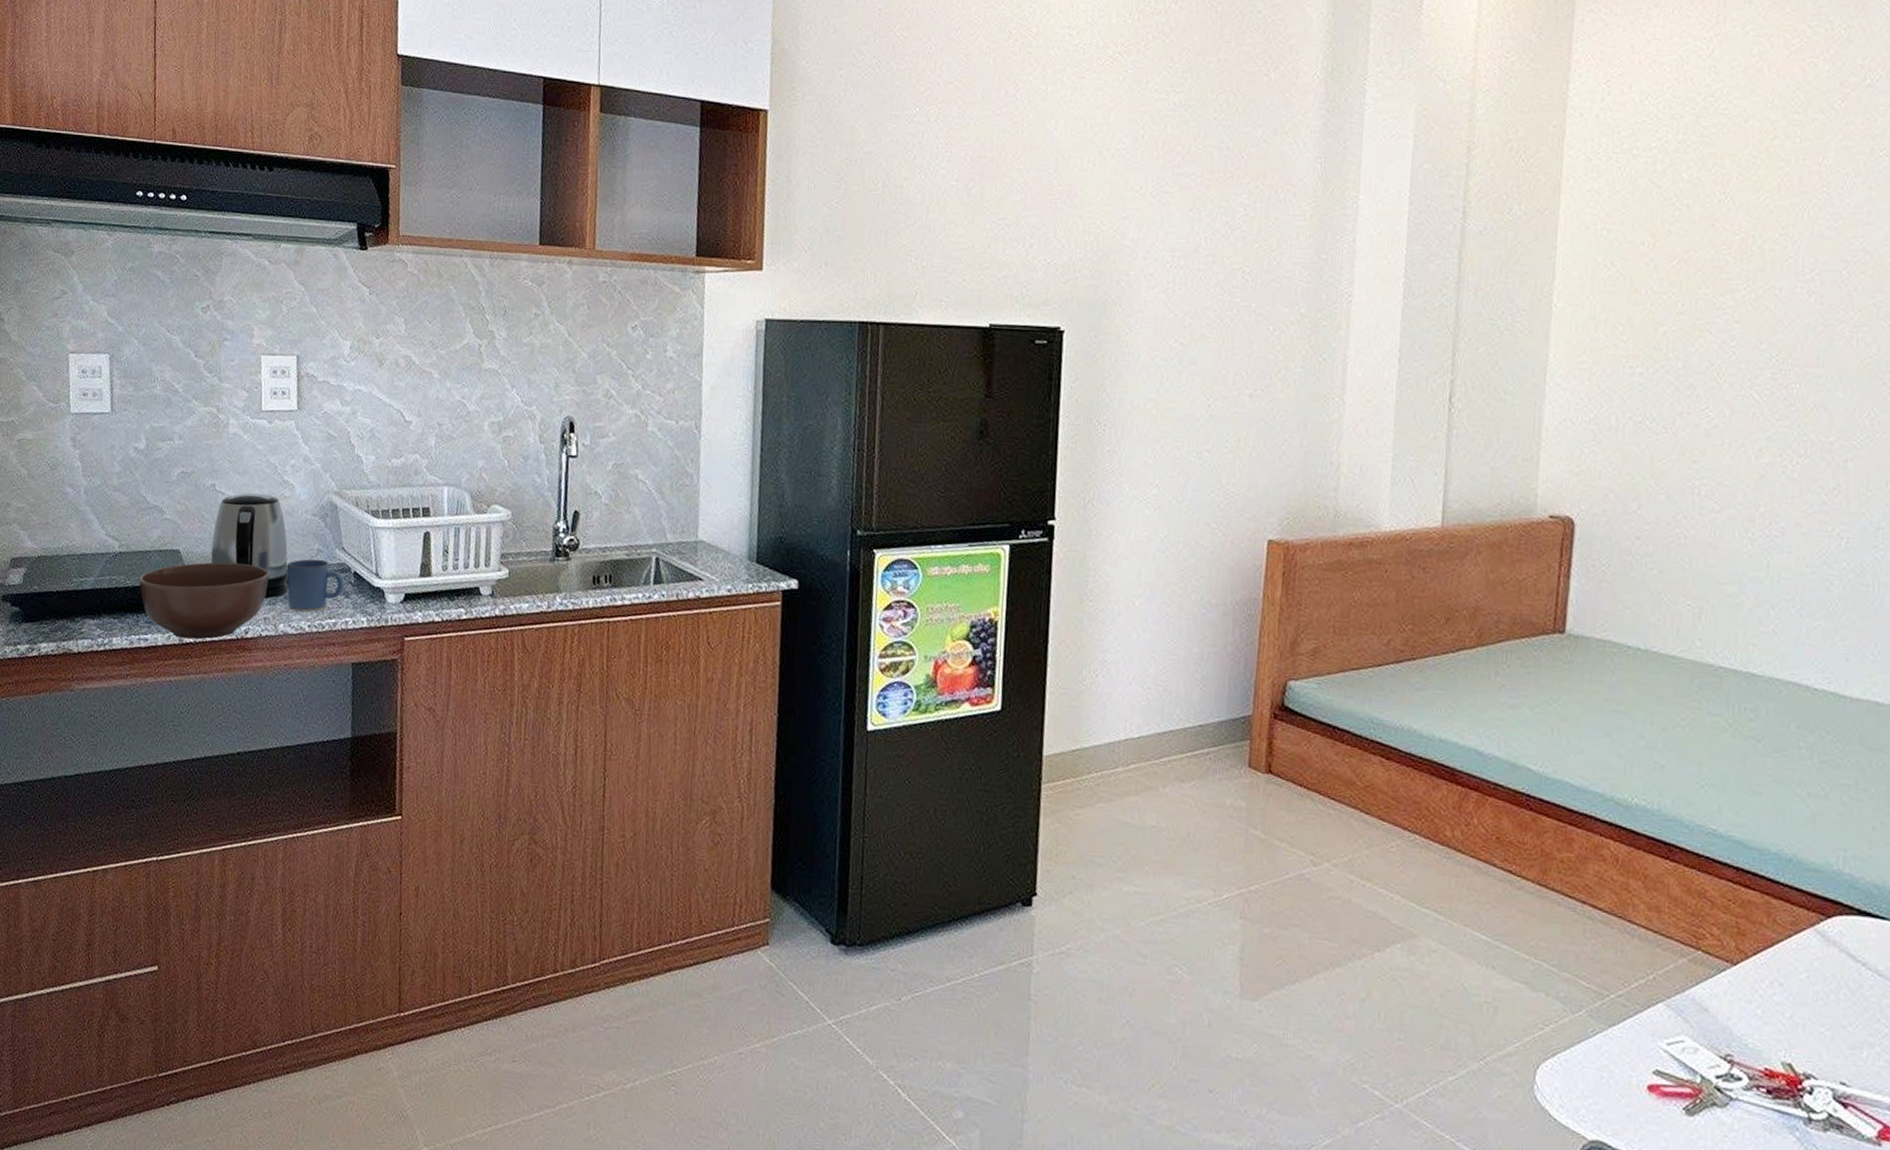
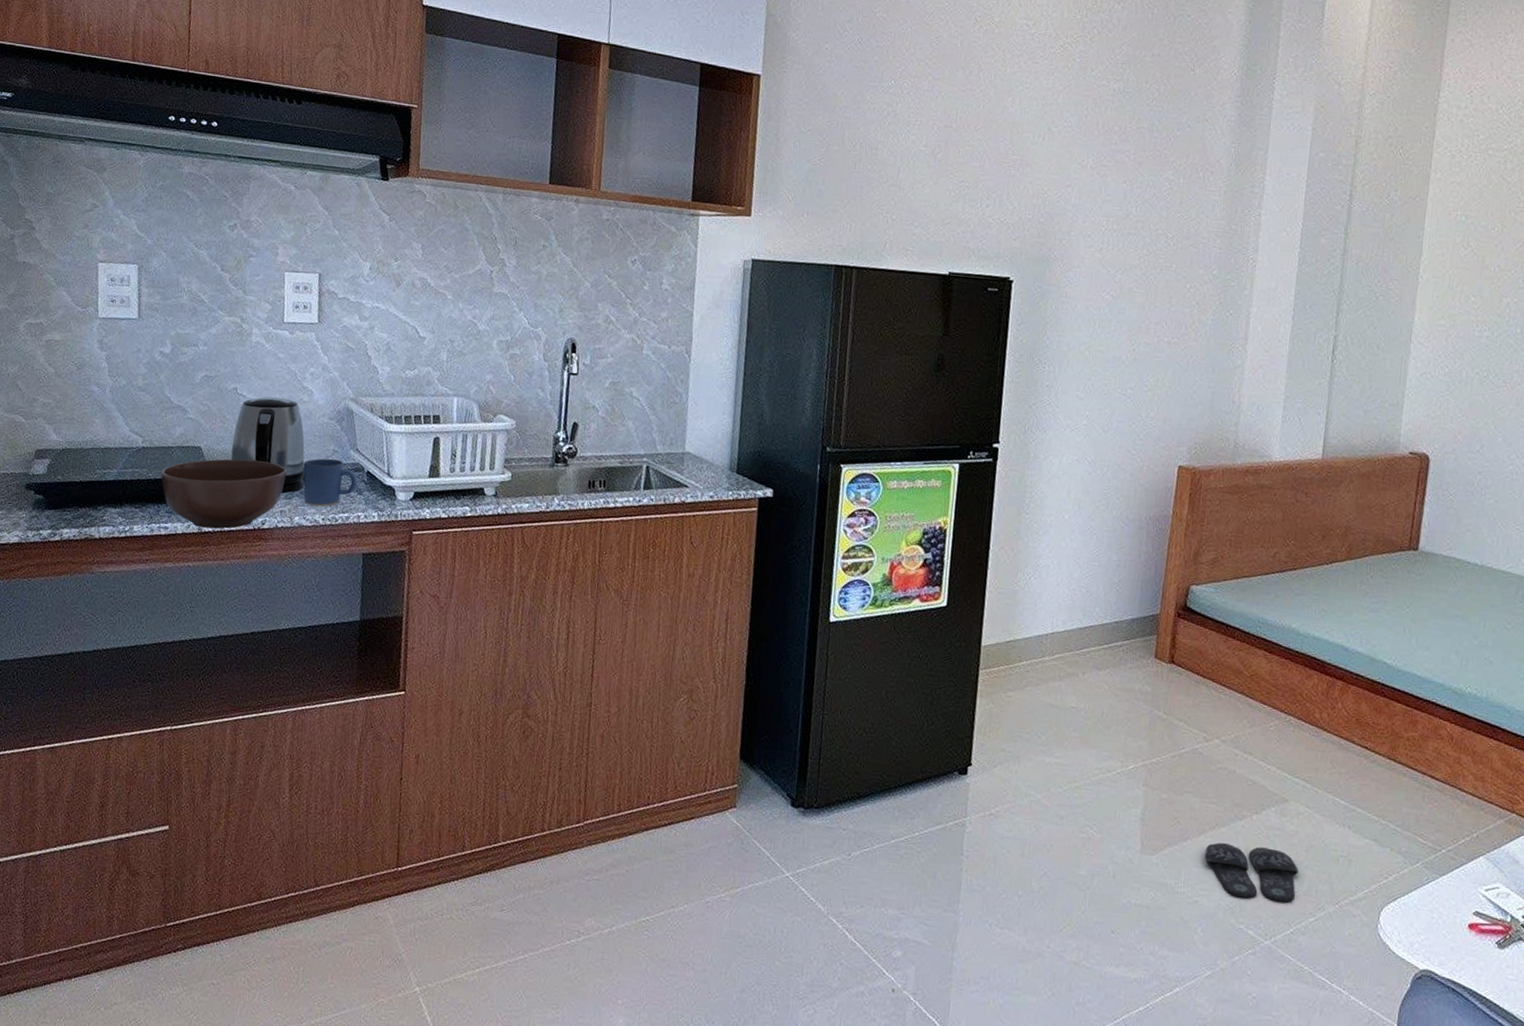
slippers: none [1317,986,1433,1059] -> present [1205,842,1299,903]

